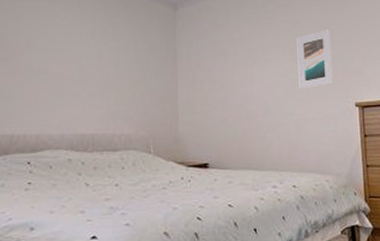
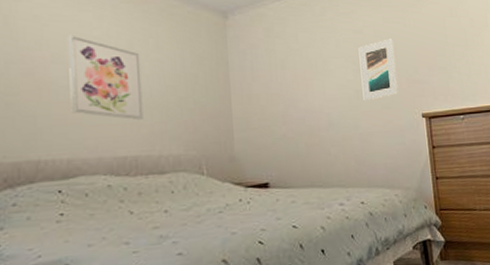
wall art: none [40,24,101,102] -> present [68,35,143,121]

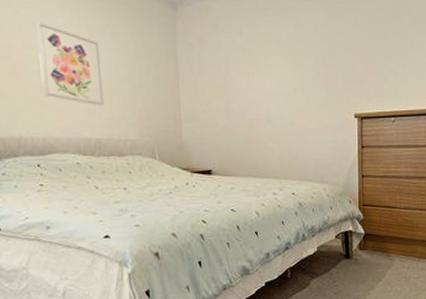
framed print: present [358,38,398,101] -> none [299,36,334,99]

